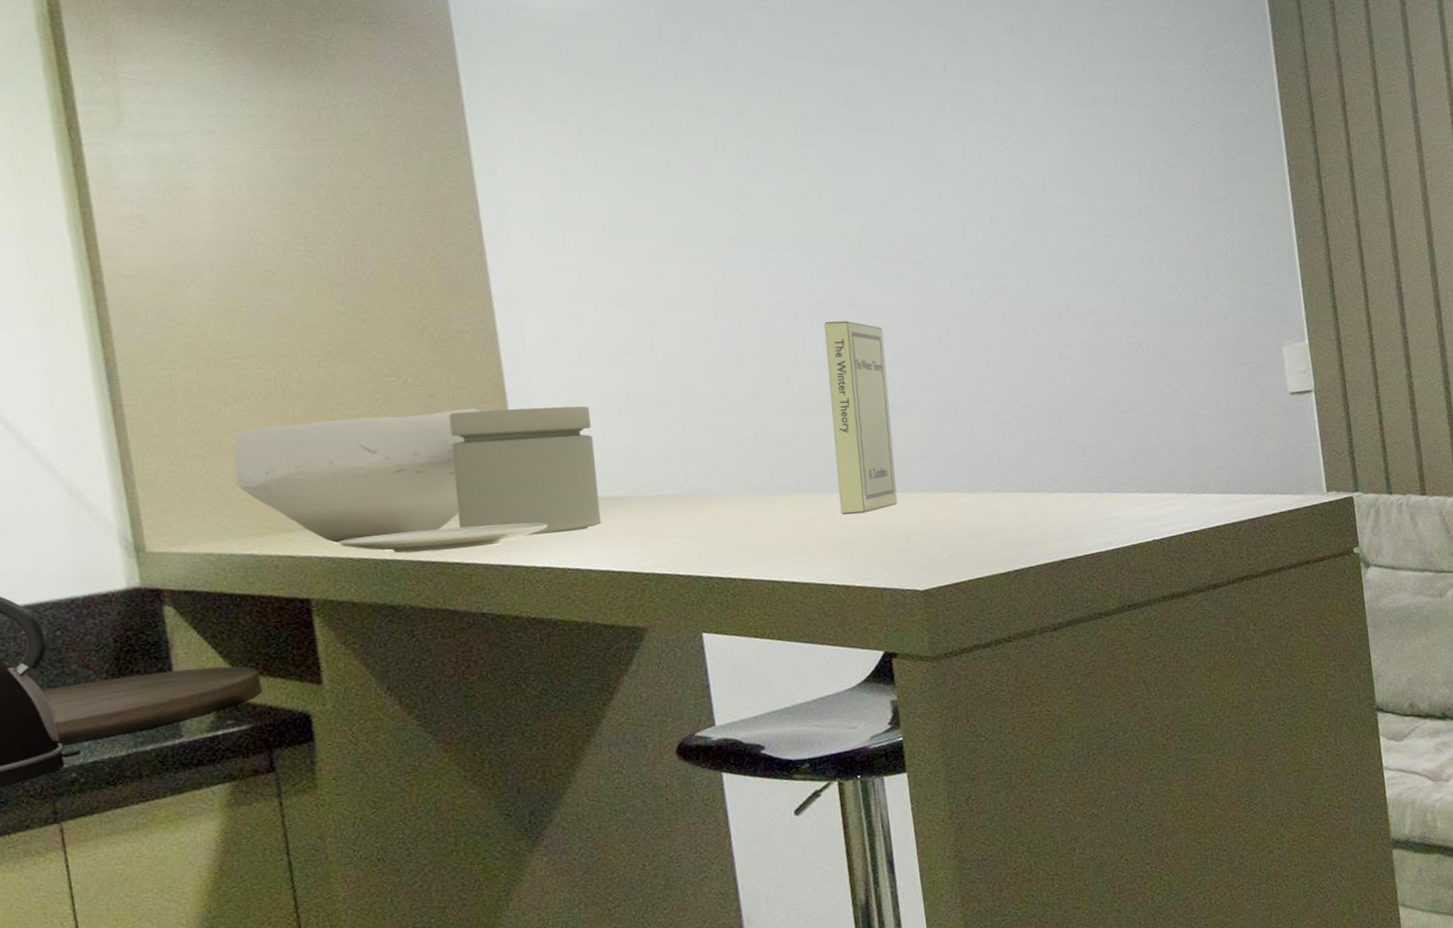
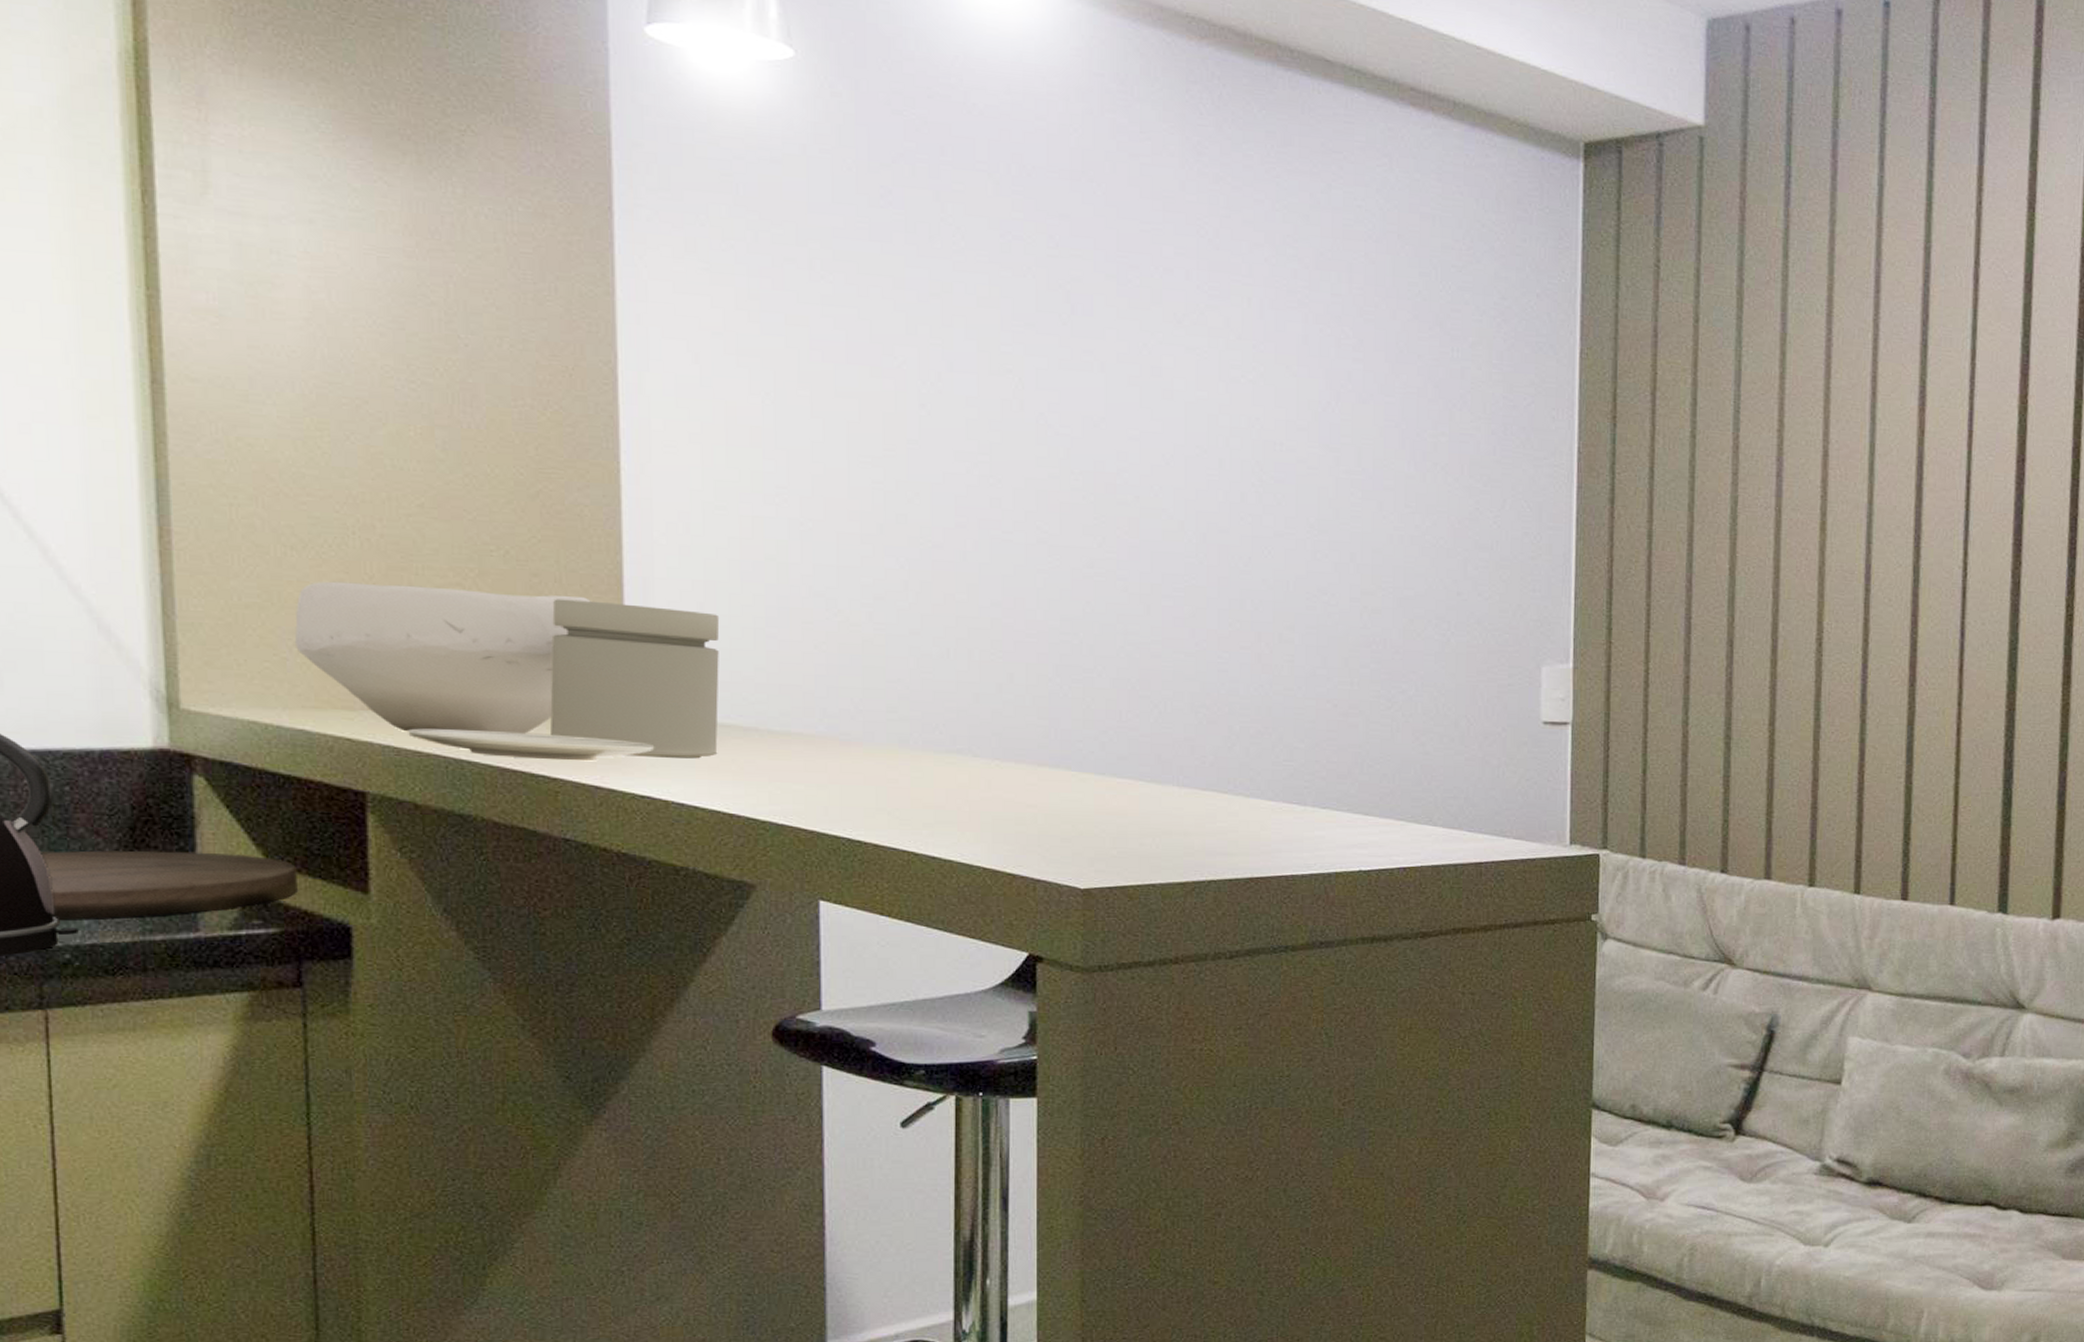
book: present [824,320,898,515] -> none [999,557,1075,789]

